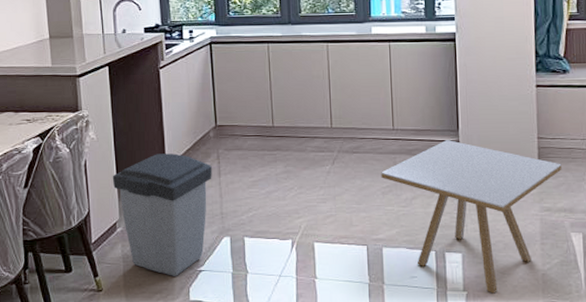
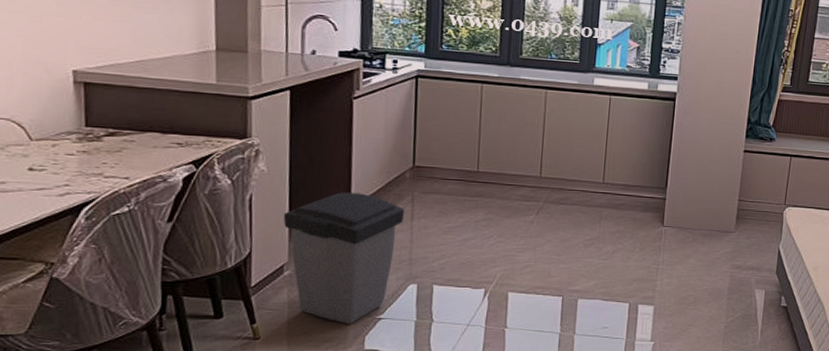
side table: present [381,140,562,294] -> none [585,197,756,344]

